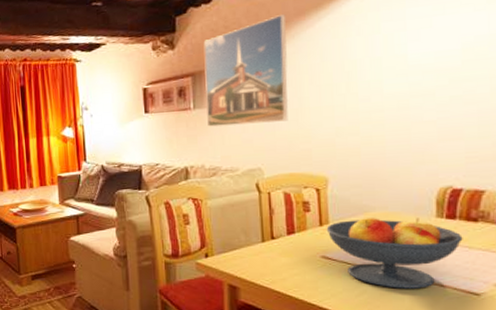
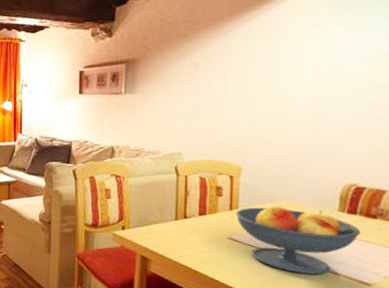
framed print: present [203,14,288,127] -> none [136,12,219,113]

